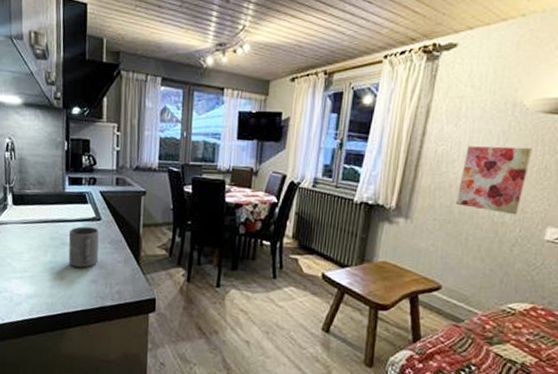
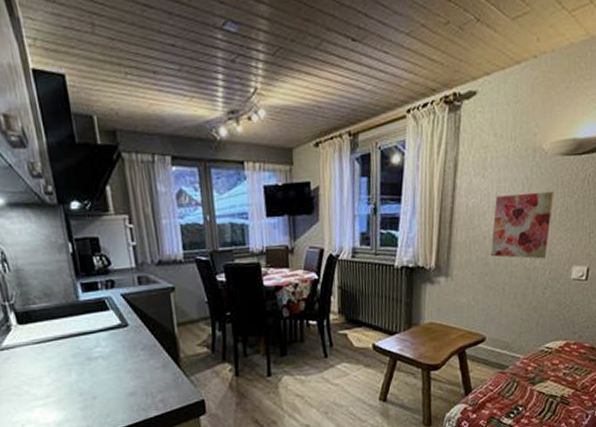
mug: present [68,226,99,268] -> none [92,335,134,382]

